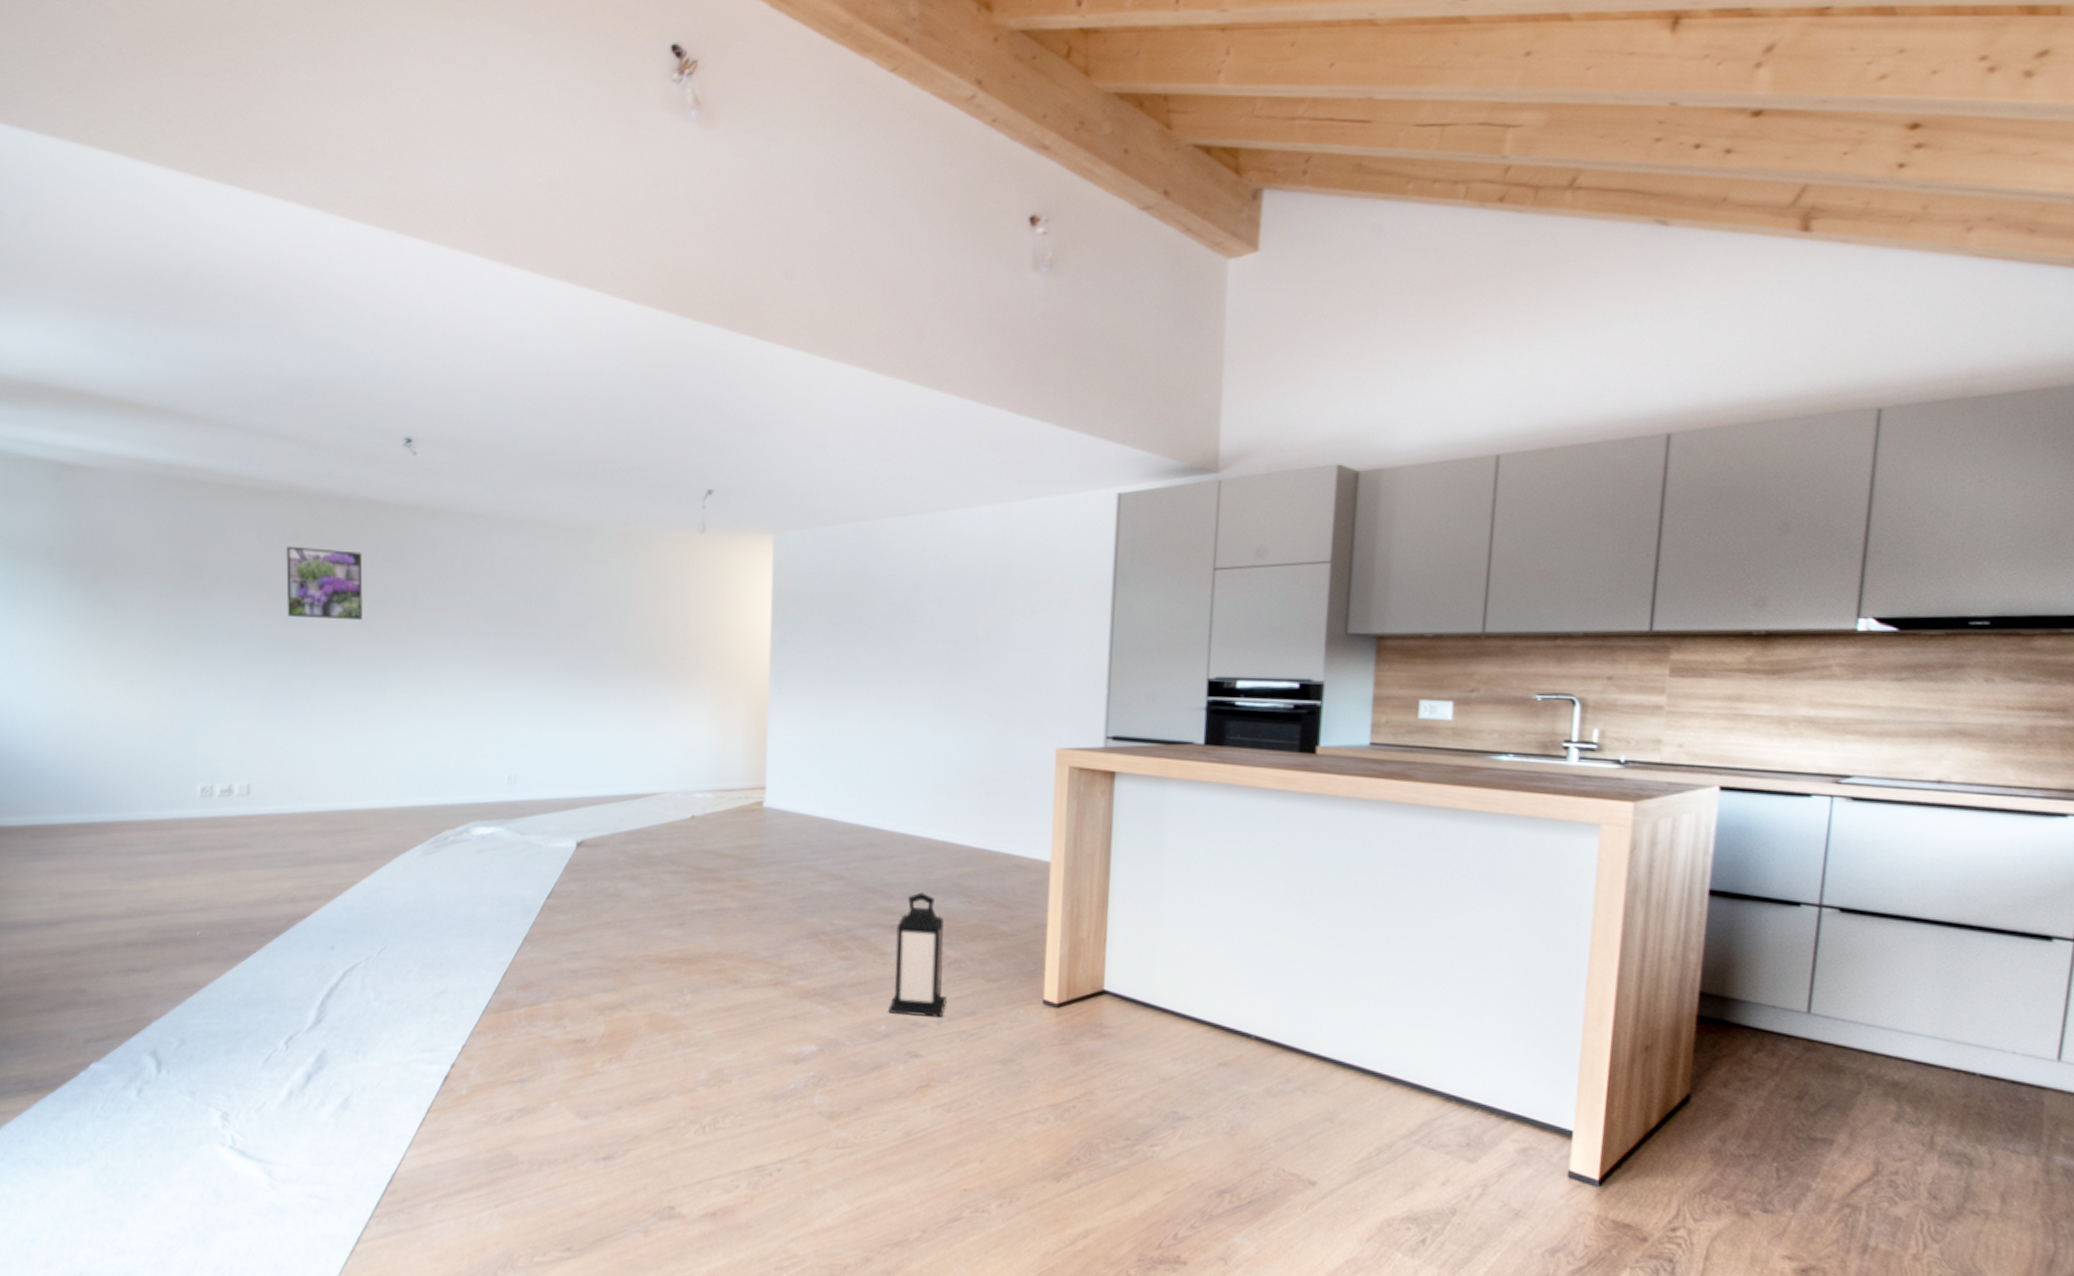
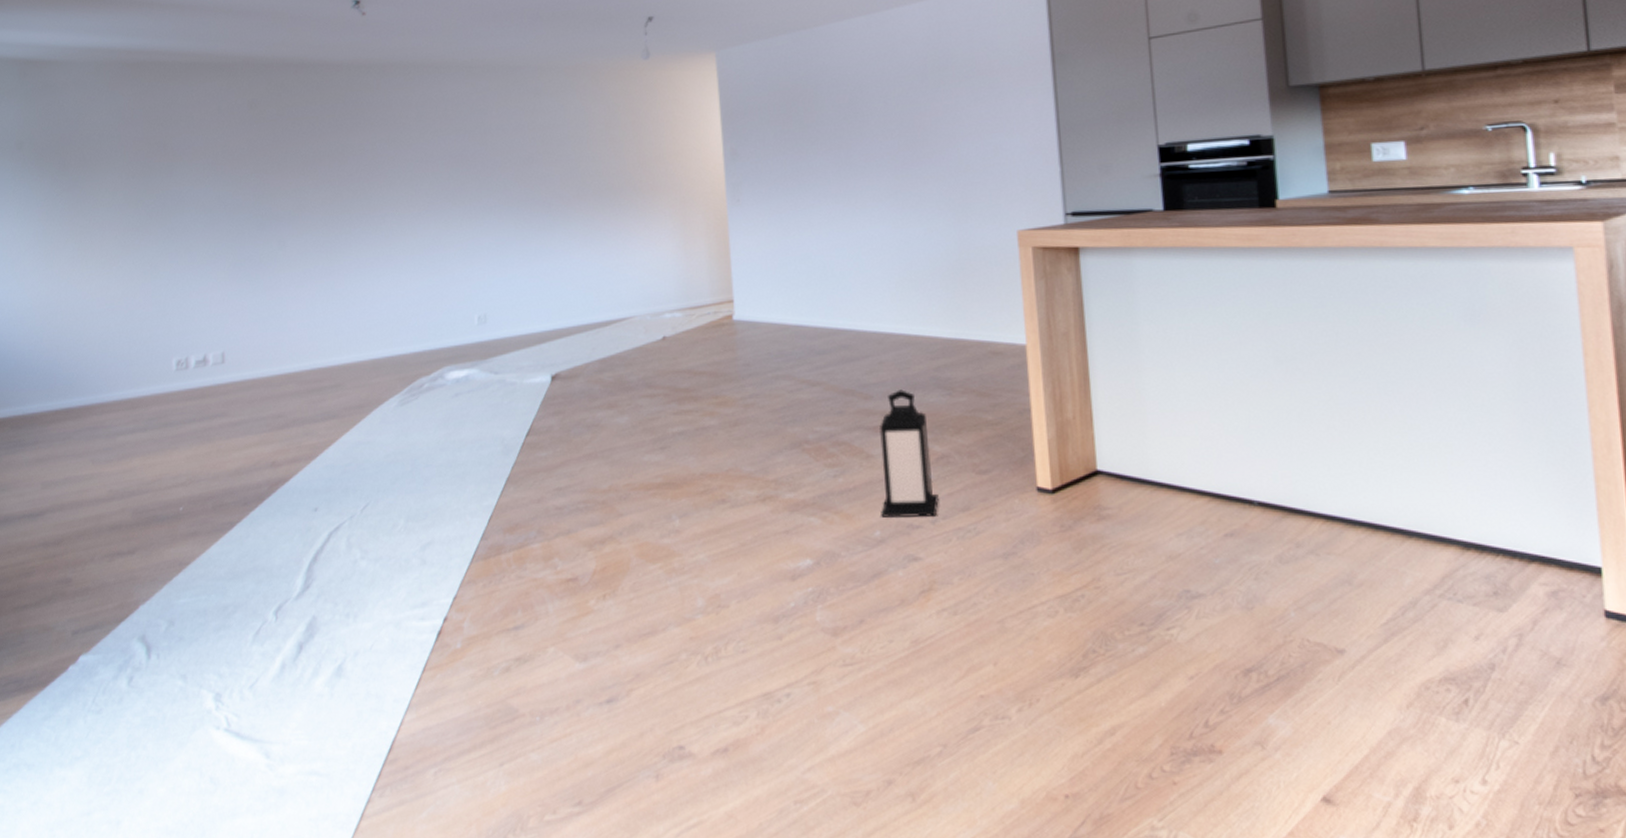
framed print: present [286,546,364,621] -> none [246,113,325,183]

